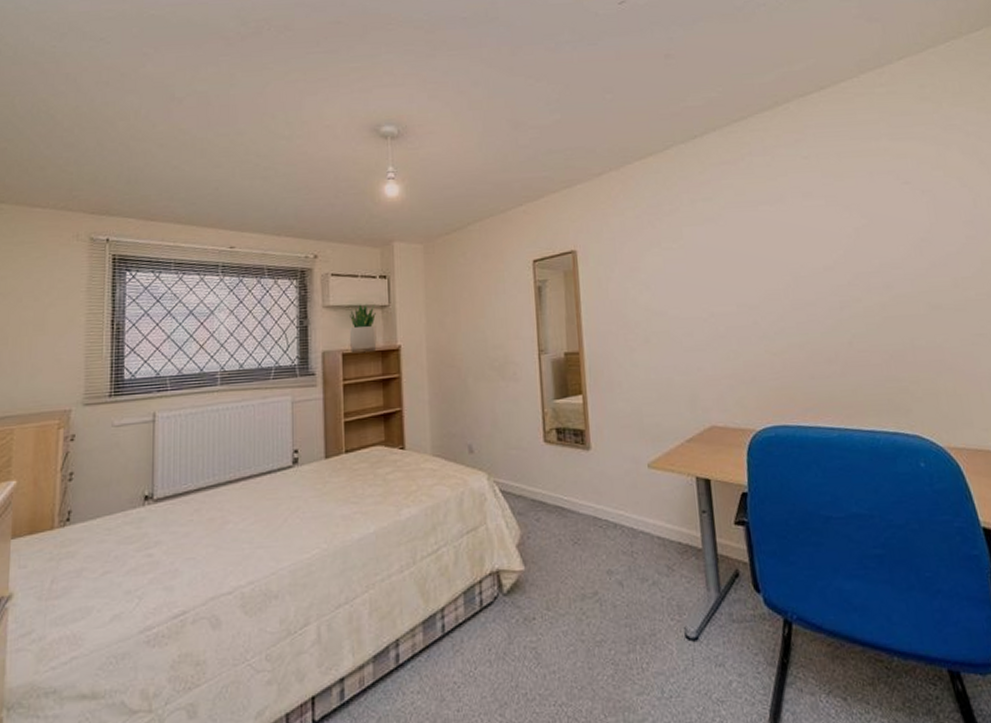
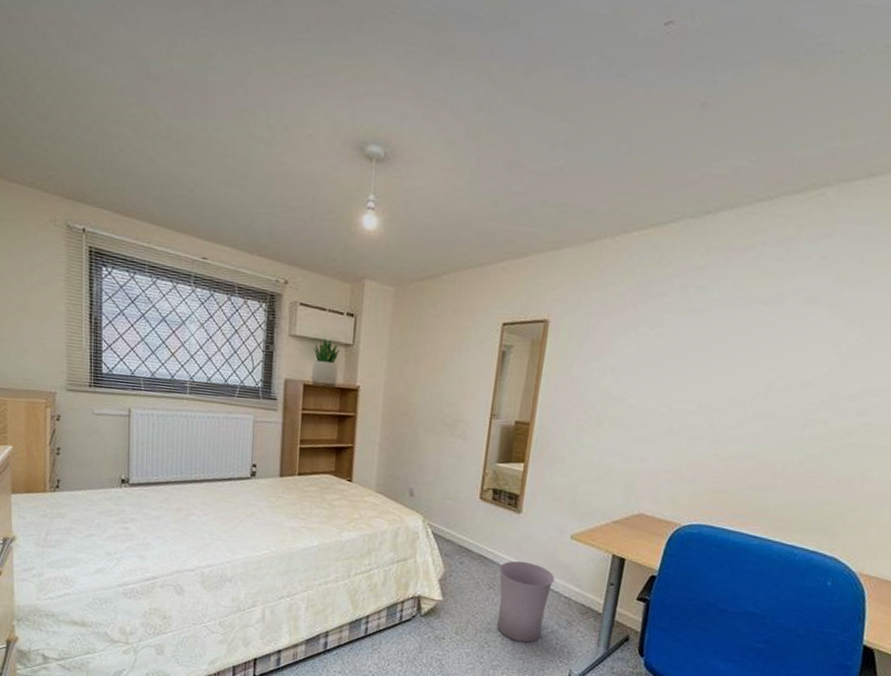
waste bin: none [580,504,642,604] -> present [497,561,555,643]

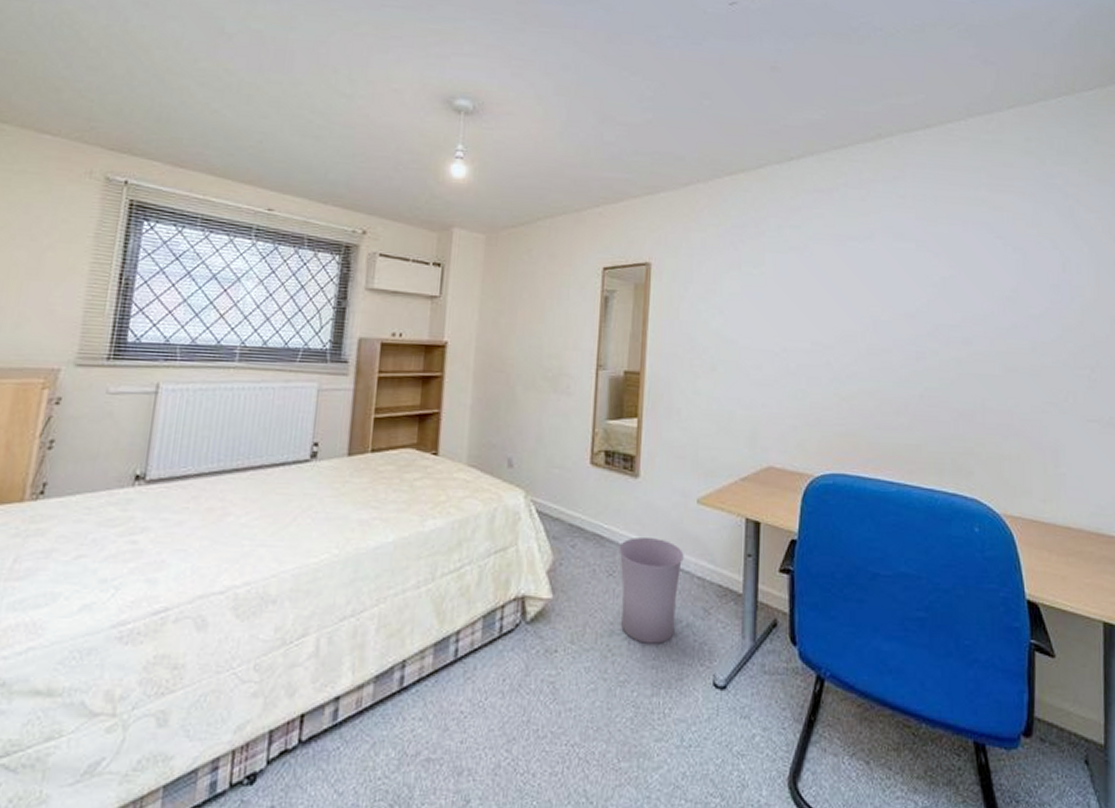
planter: present [311,338,340,388] -> none [390,291,425,346]

